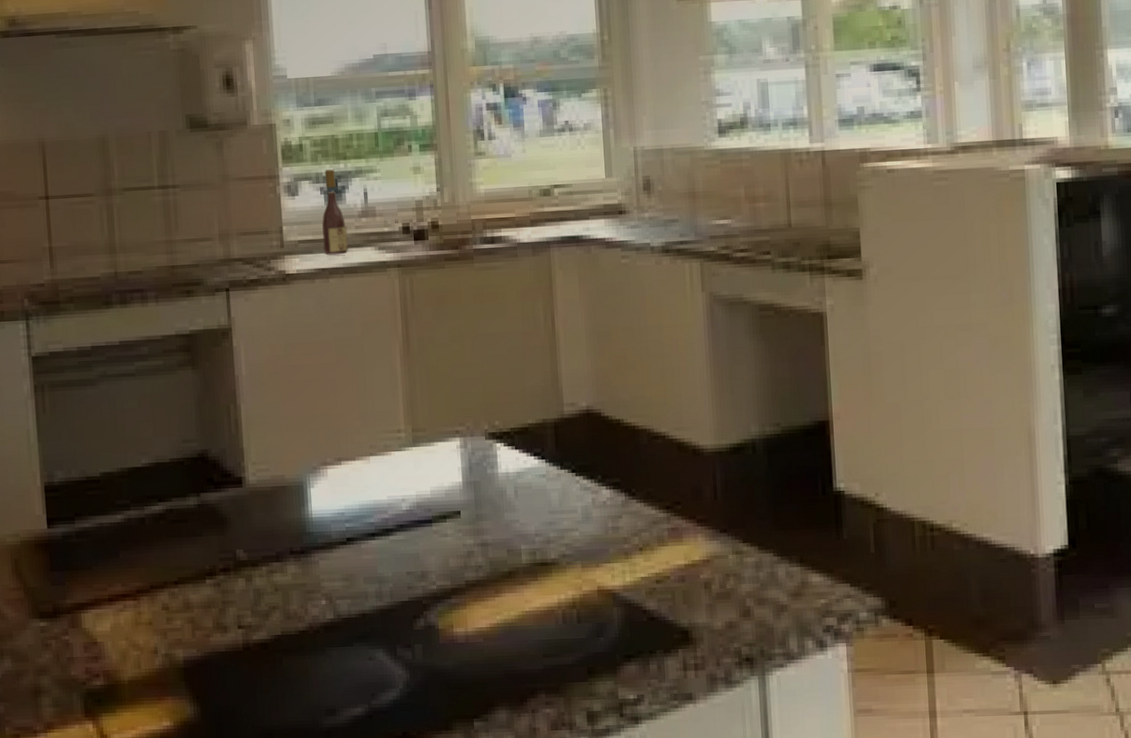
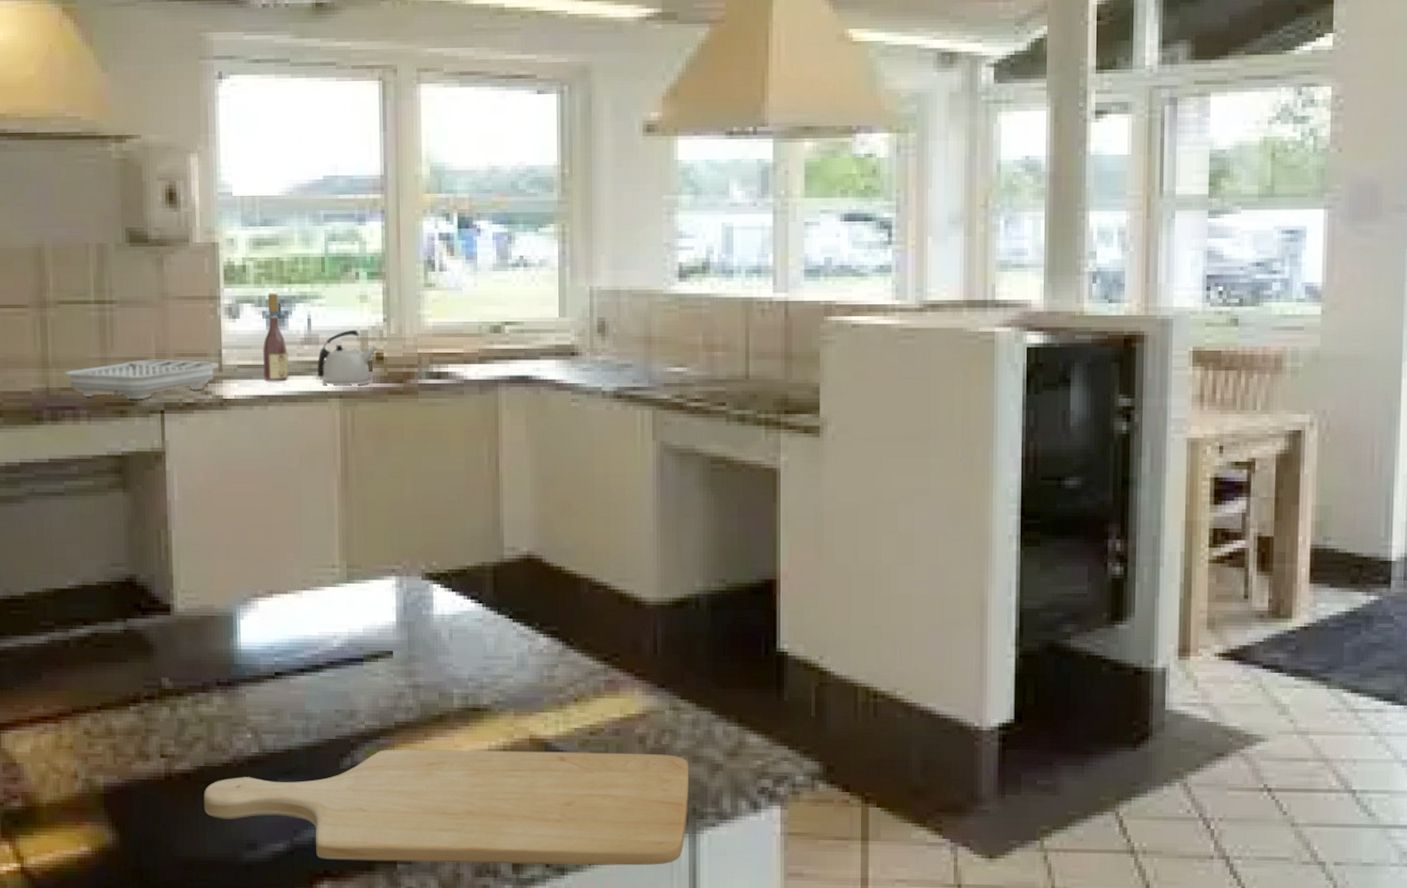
dish rack: none [131,238,281,280] -> present [64,359,220,400]
chopping board: none [281,598,756,722] -> present [203,749,690,866]
kettle: none [375,200,433,256] -> present [317,329,378,386]

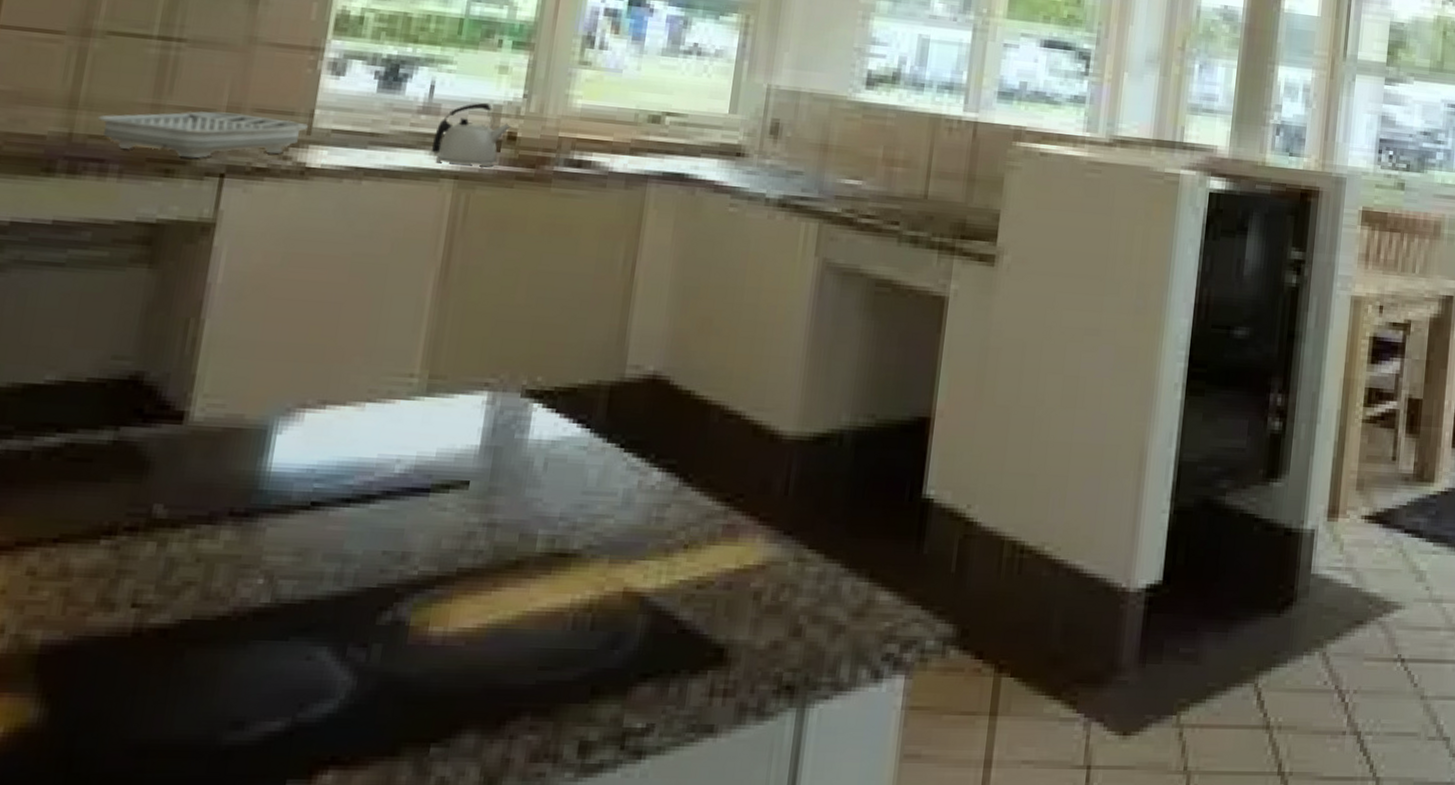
chopping board: present [203,749,690,866] -> none [179,601,808,747]
wine bottle: present [263,293,289,382] -> none [362,51,400,155]

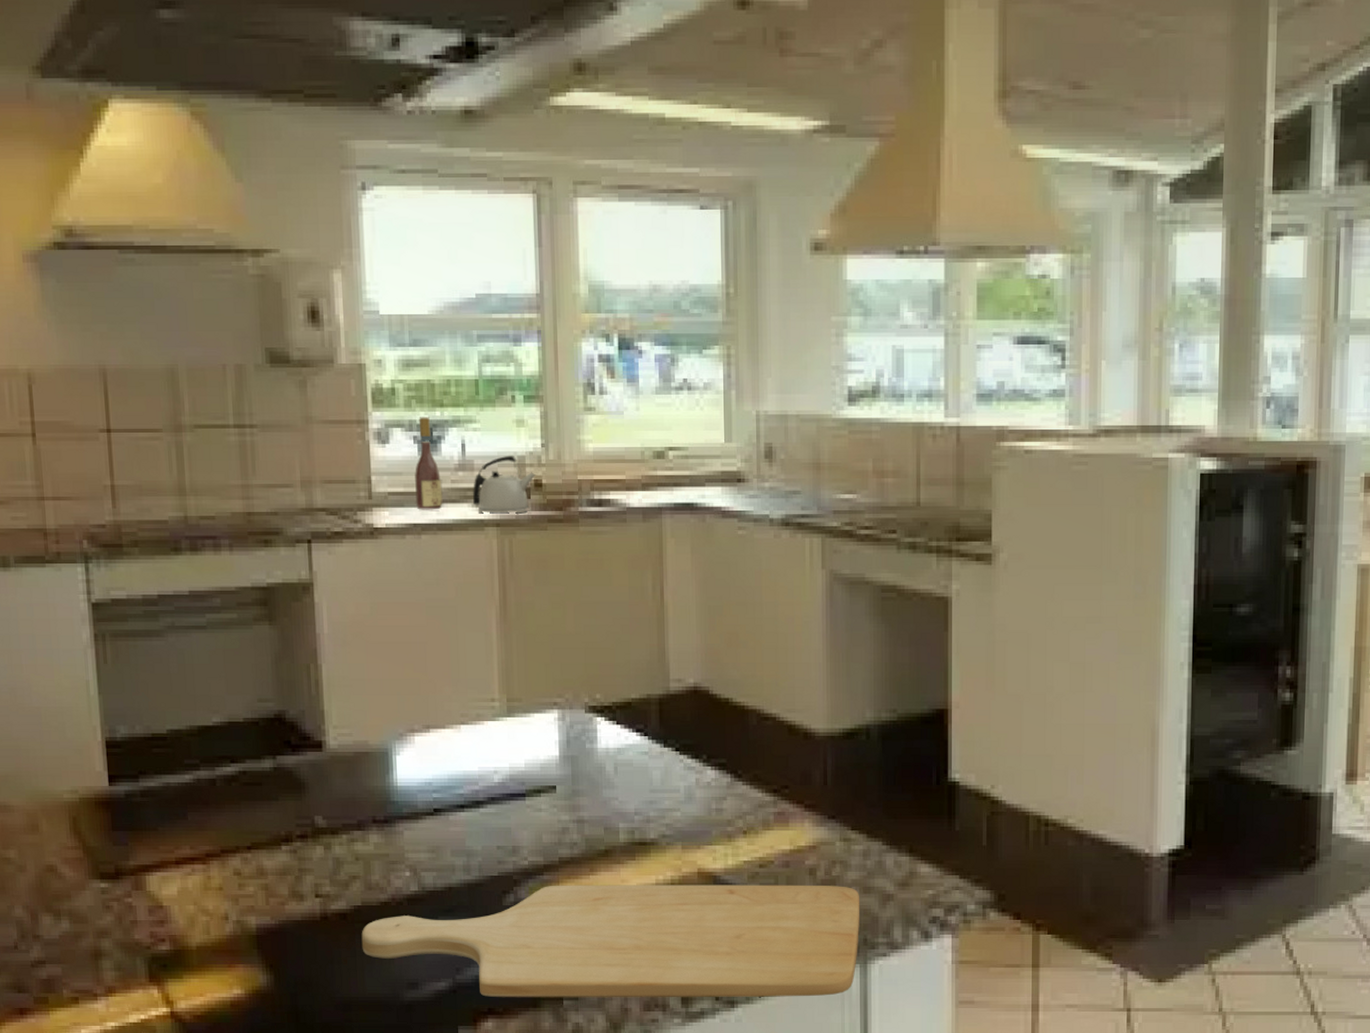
dish rack: present [97,111,309,159] -> none [203,486,369,529]
chopping board: none [179,601,808,747] -> present [361,885,860,998]
wine bottle: none [362,51,400,155] -> present [415,417,443,510]

